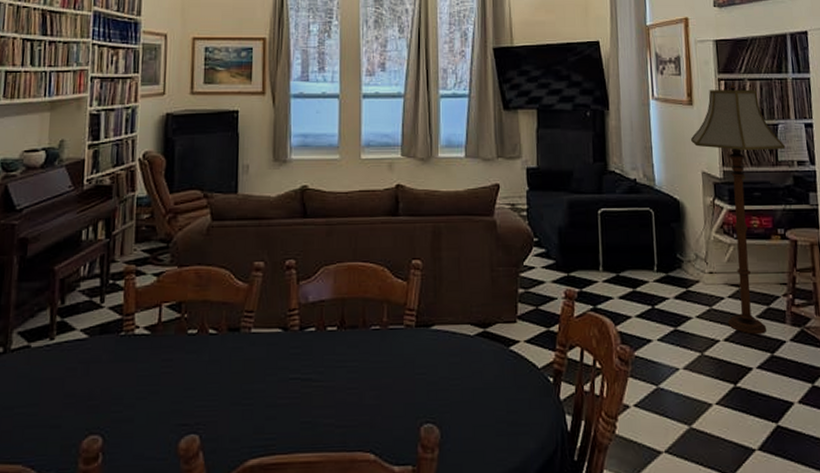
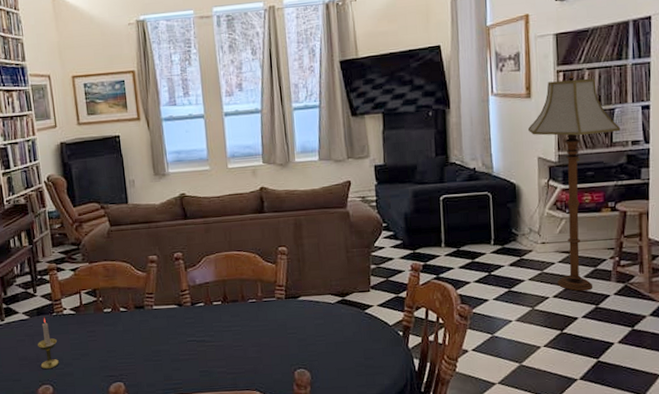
candlestick: none [91,338,119,413] -> present [37,318,59,370]

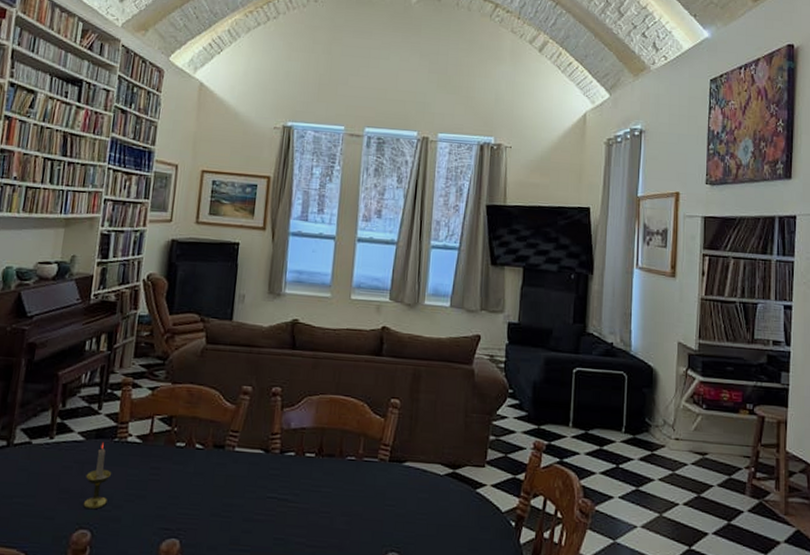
floor lamp: present [527,73,621,291] -> none [669,259,763,503]

